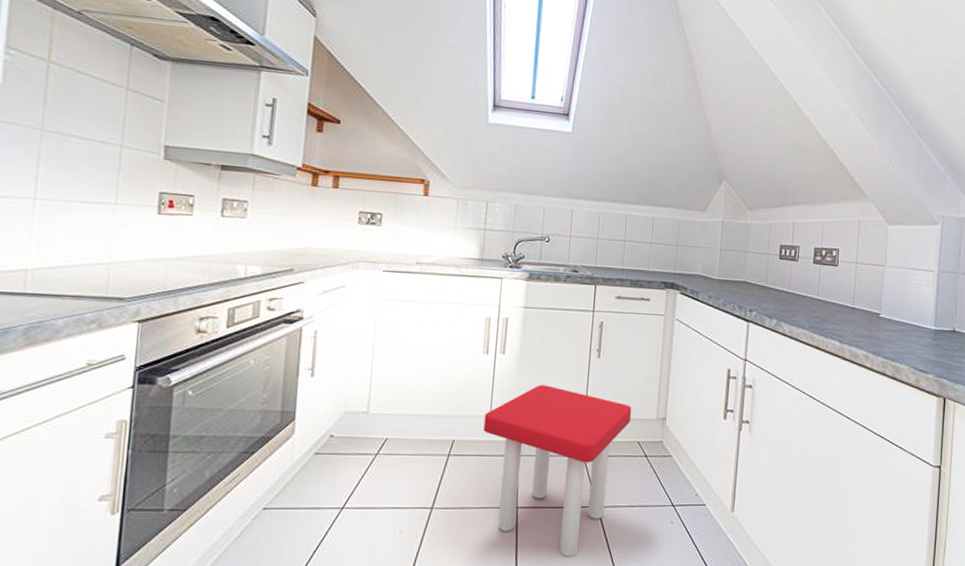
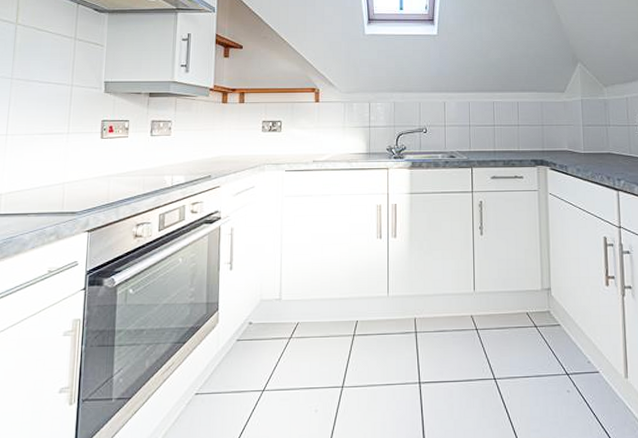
stool: present [483,385,632,557] -> none [383,264,518,430]

